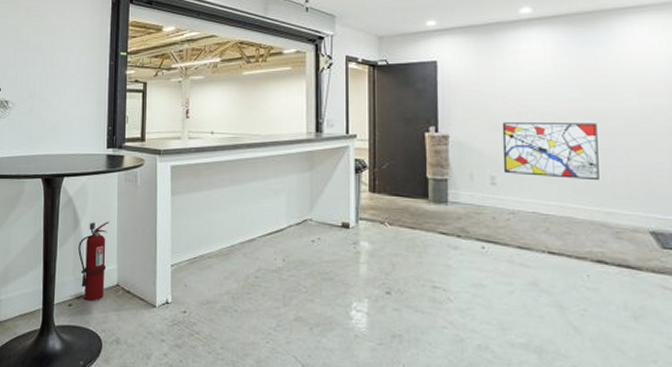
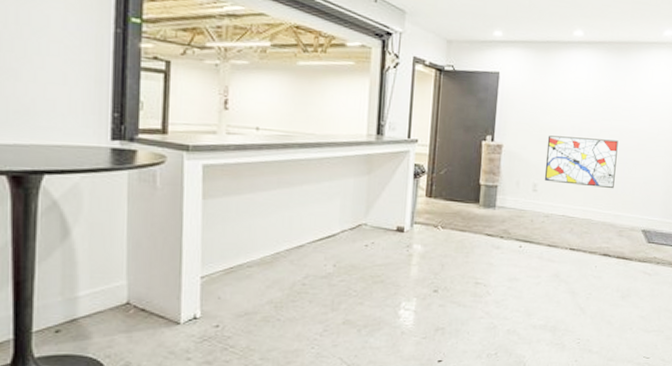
fire extinguisher: present [78,221,109,301] -> none [69,229,115,324]

